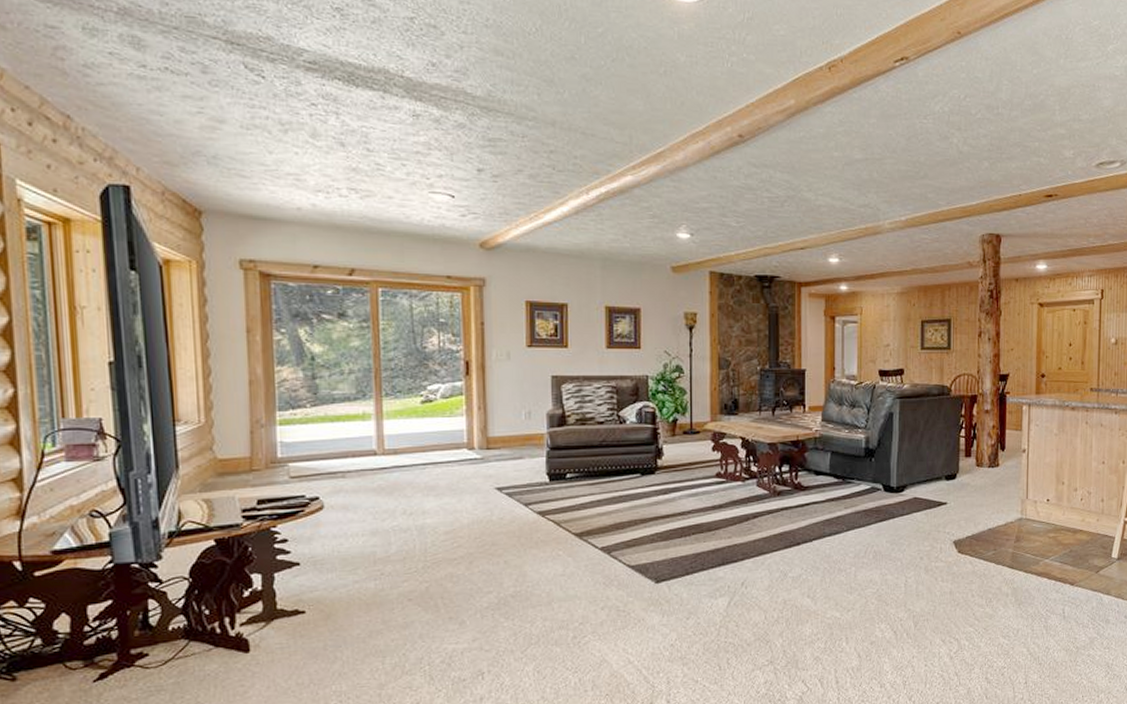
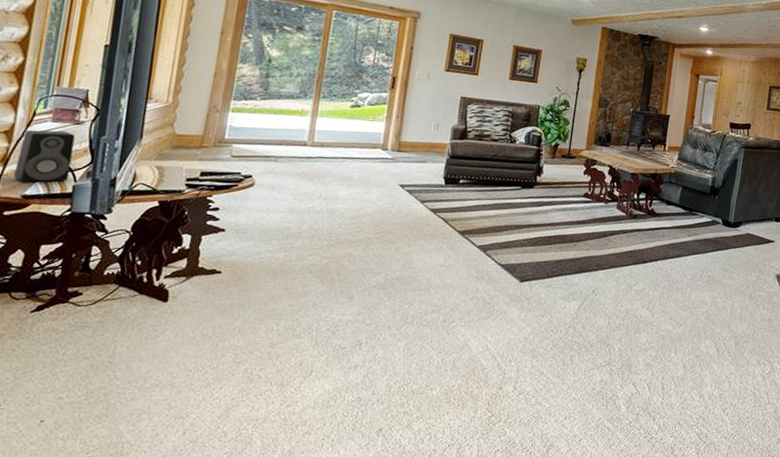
speaker: none [35,471,101,535] -> present [14,129,75,183]

